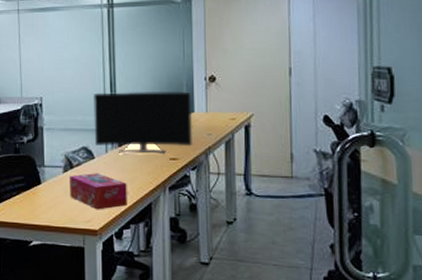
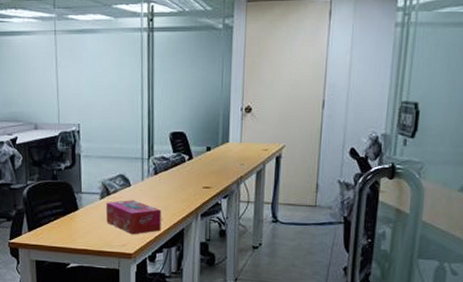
monitor: present [92,90,194,155] -> none [130,120,228,184]

